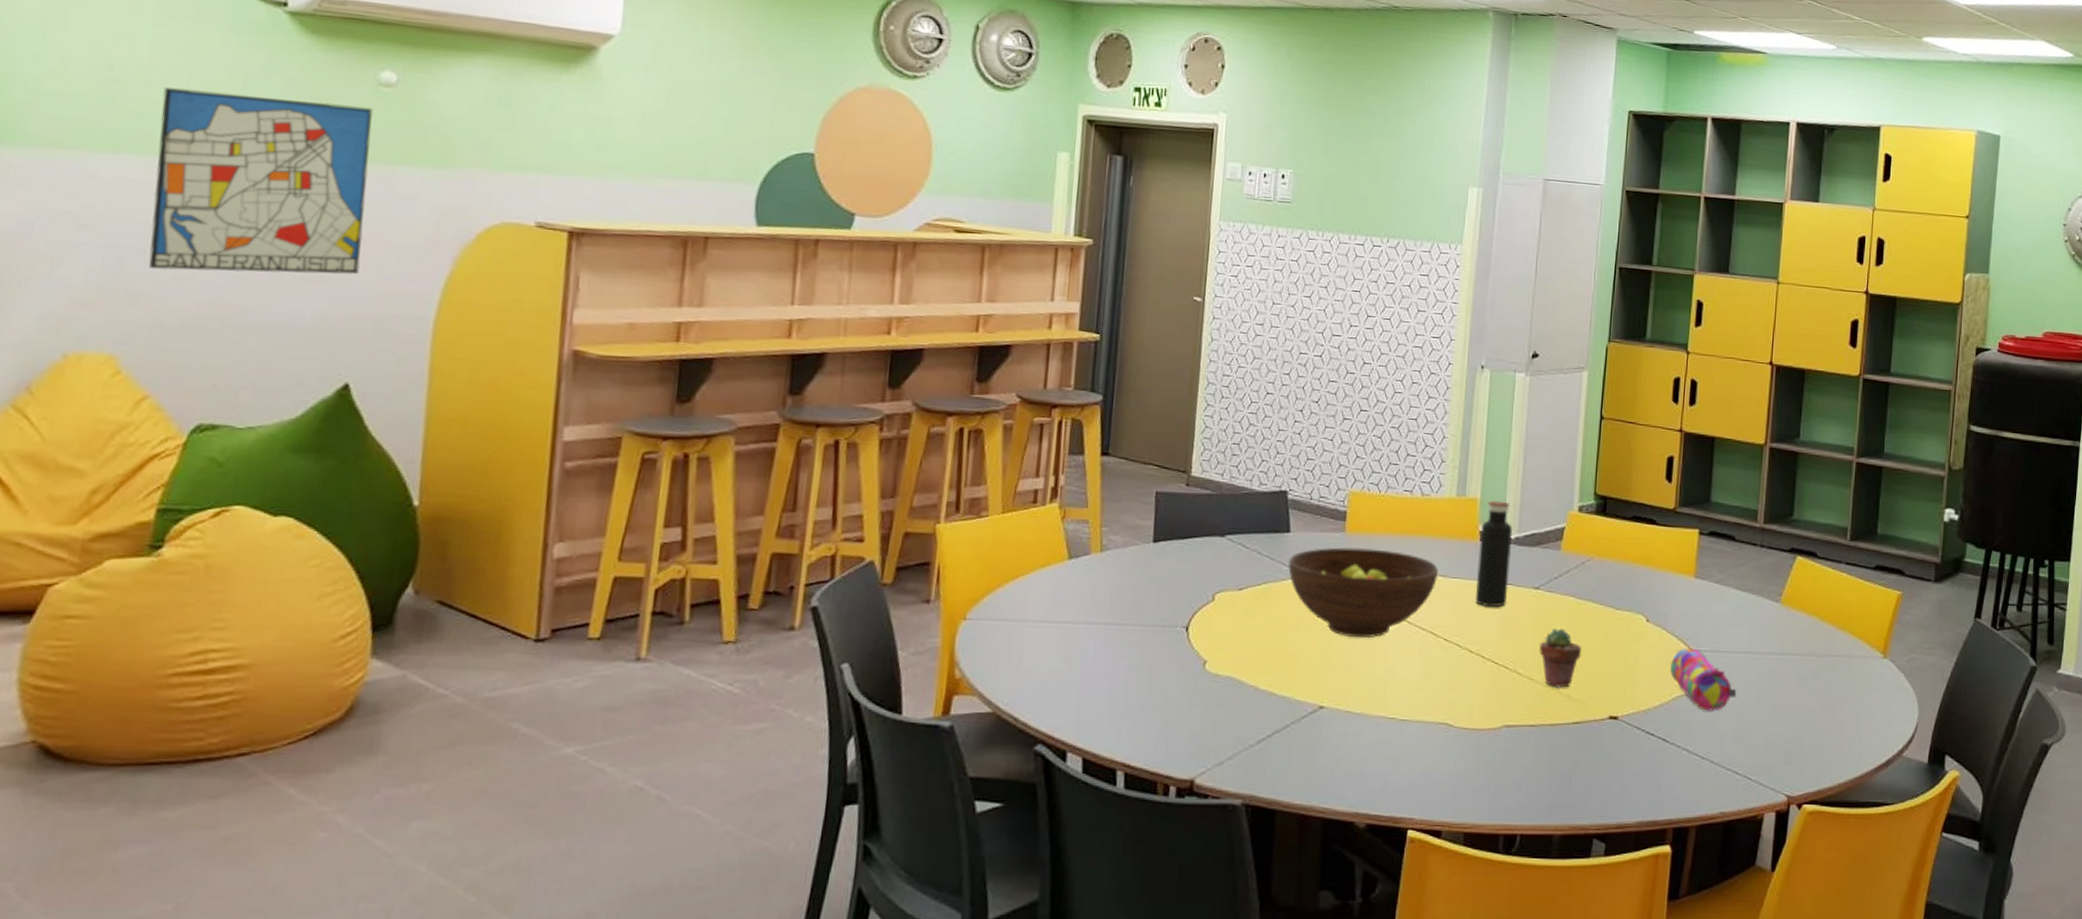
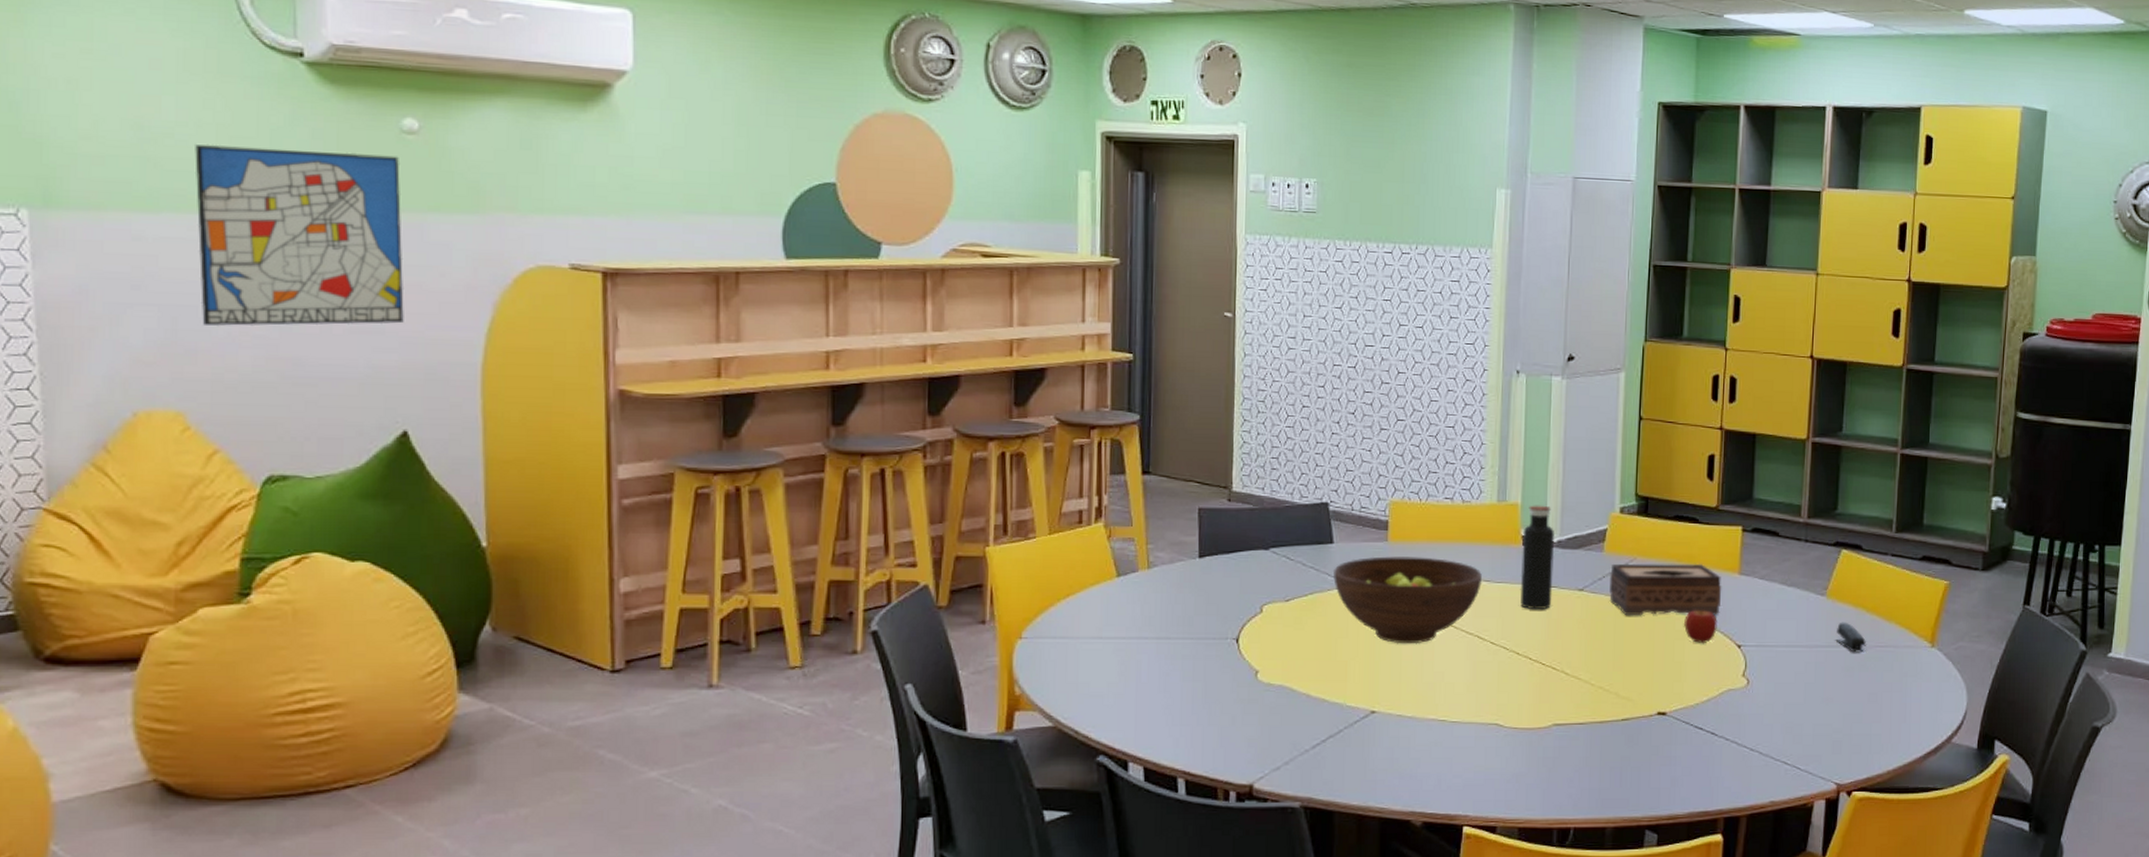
potted succulent: present [1539,628,1581,688] -> none [1586,628,1627,686]
tissue box: none [1565,562,1678,619] -> present [1609,563,1722,616]
apple: none [1638,613,1672,648] -> present [1683,610,1717,644]
pencil case: present [1670,649,1737,711] -> none [1717,644,1784,704]
stapler: none [1789,629,1819,661] -> present [1835,622,1866,653]

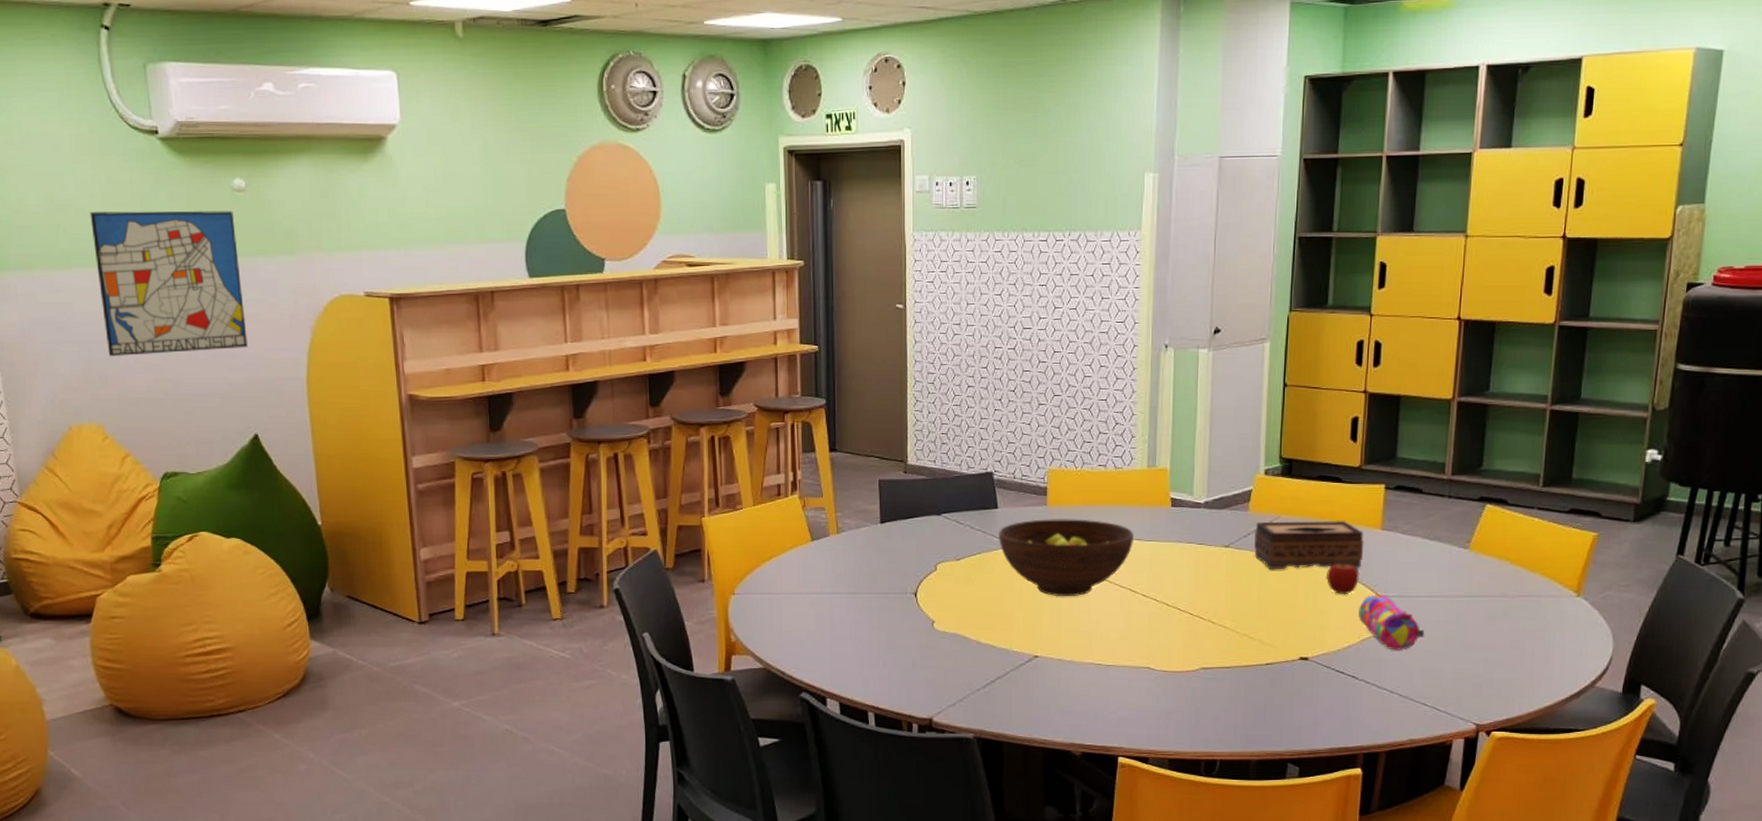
water bottle: present [1520,505,1555,609] -> none [1169,469,1202,564]
pencil case: none [1717,644,1784,704] -> present [1359,595,1425,650]
stapler: present [1835,622,1866,653] -> none [1478,573,1509,602]

